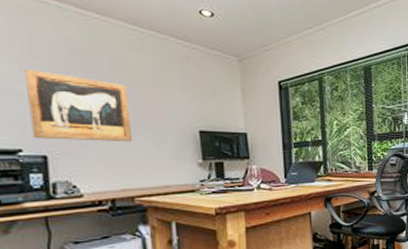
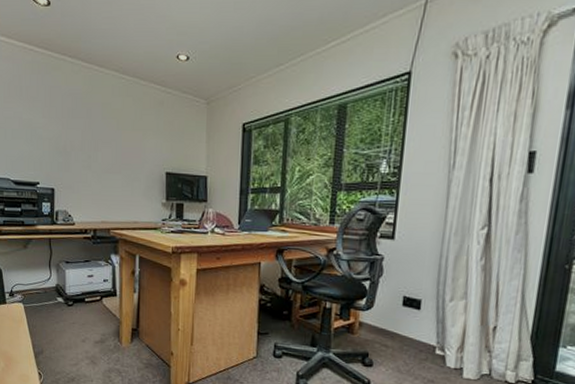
wall art: present [25,68,132,142] -> none [46,116,113,181]

